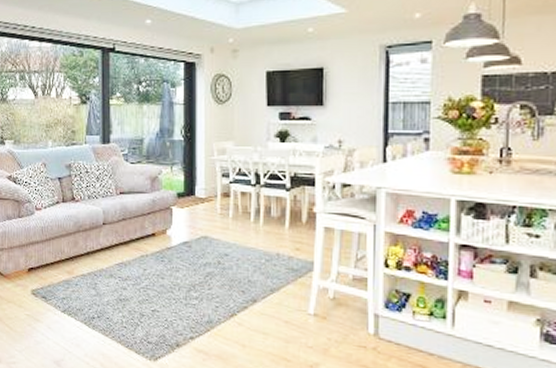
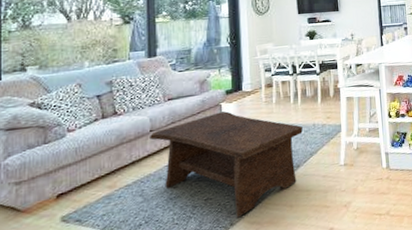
coffee table: none [103,217,263,341] -> present [150,111,303,218]

